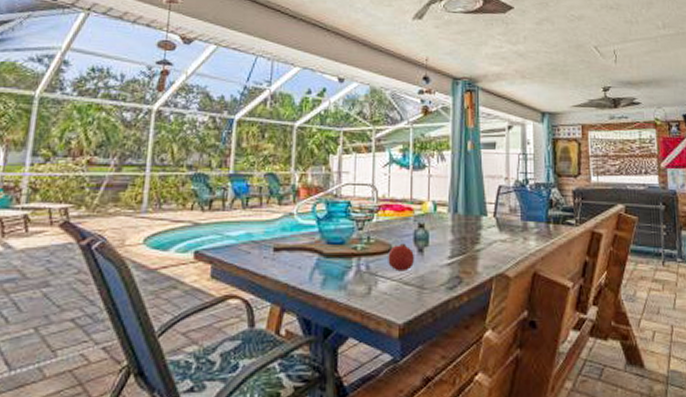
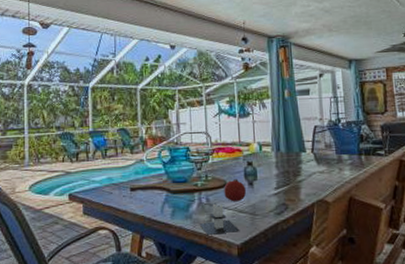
candle: none [355,273,404,311] -> present [199,204,240,235]

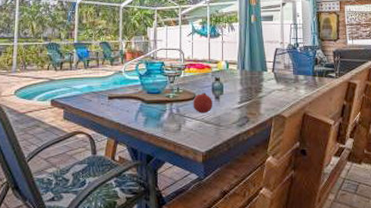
candle: present [199,204,240,235] -> none [169,115,206,142]

